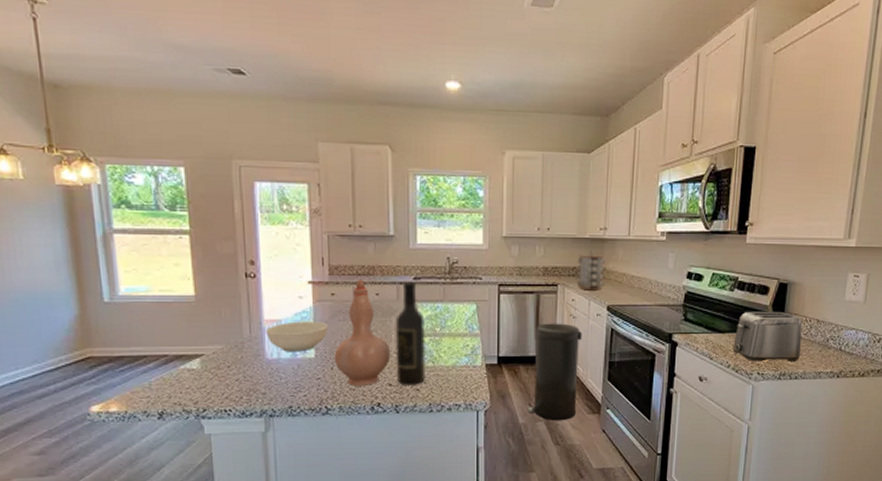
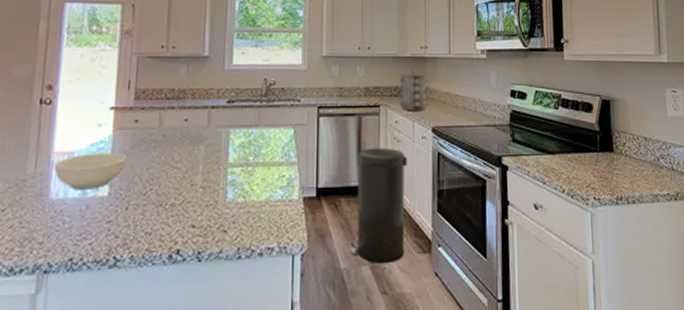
vase: present [334,279,391,386] -> none [130,103,197,229]
wine bottle: present [395,282,426,385] -> none [202,106,238,226]
toaster: present [732,311,803,362] -> none [564,129,634,185]

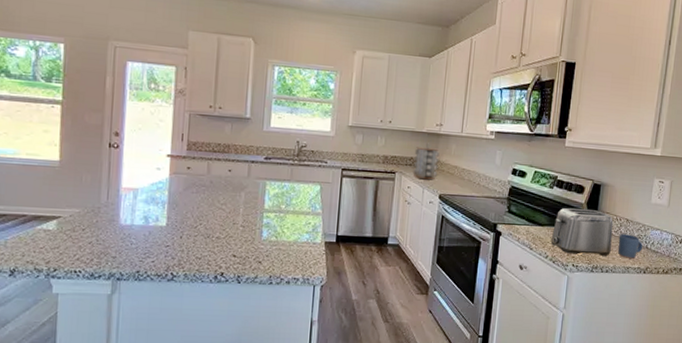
bowl: present [53,152,128,190] -> none [122,191,182,220]
pedal bin: present [350,147,407,264] -> none [361,207,415,300]
toaster: none [564,129,634,185] -> present [550,207,614,256]
mug: none [639,155,668,184] -> present [617,234,643,259]

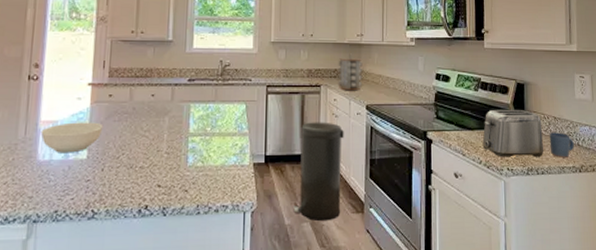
bowl: none [122,191,182,220] -> present [40,122,104,153]
pedal bin: none [361,207,415,300] -> present [293,122,344,222]

